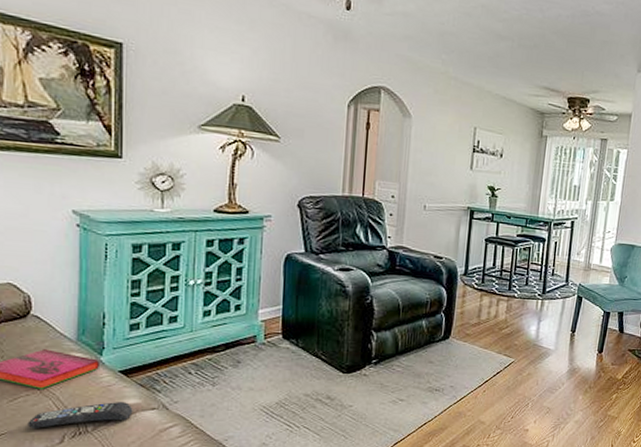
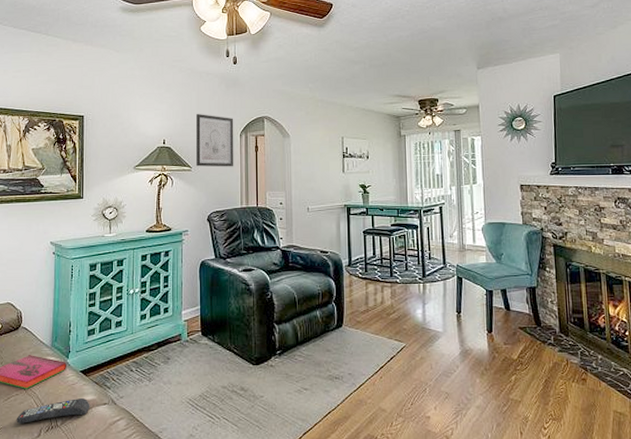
wall art: none [287,68,341,145] -> present [196,114,234,167]

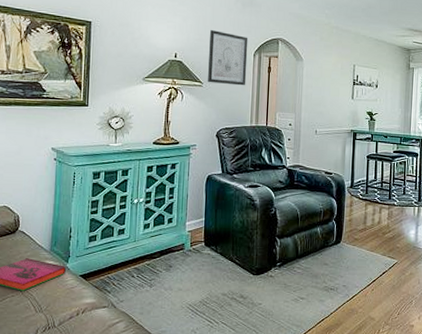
remote control: present [16,397,90,424] -> none [11,300,89,324]

